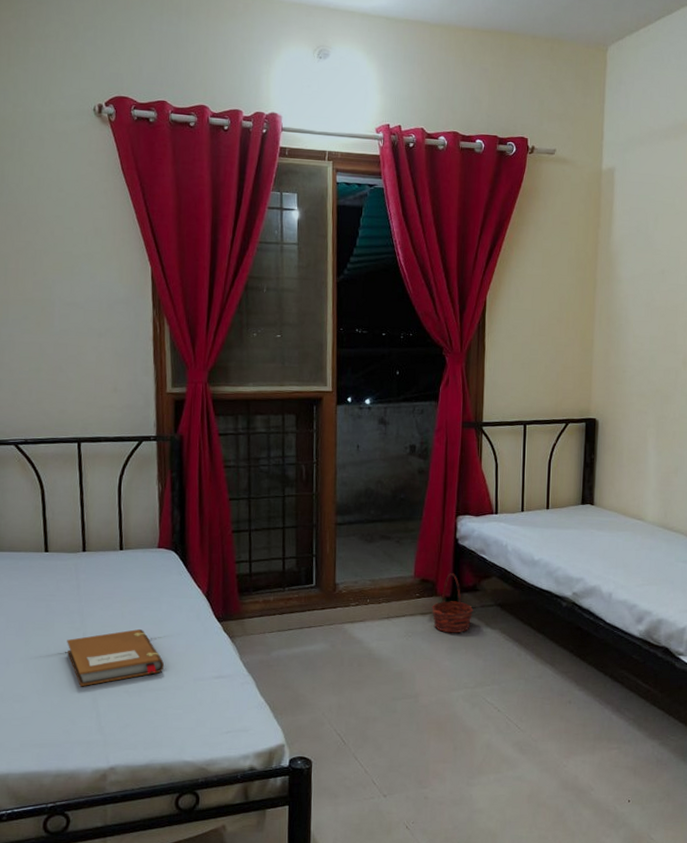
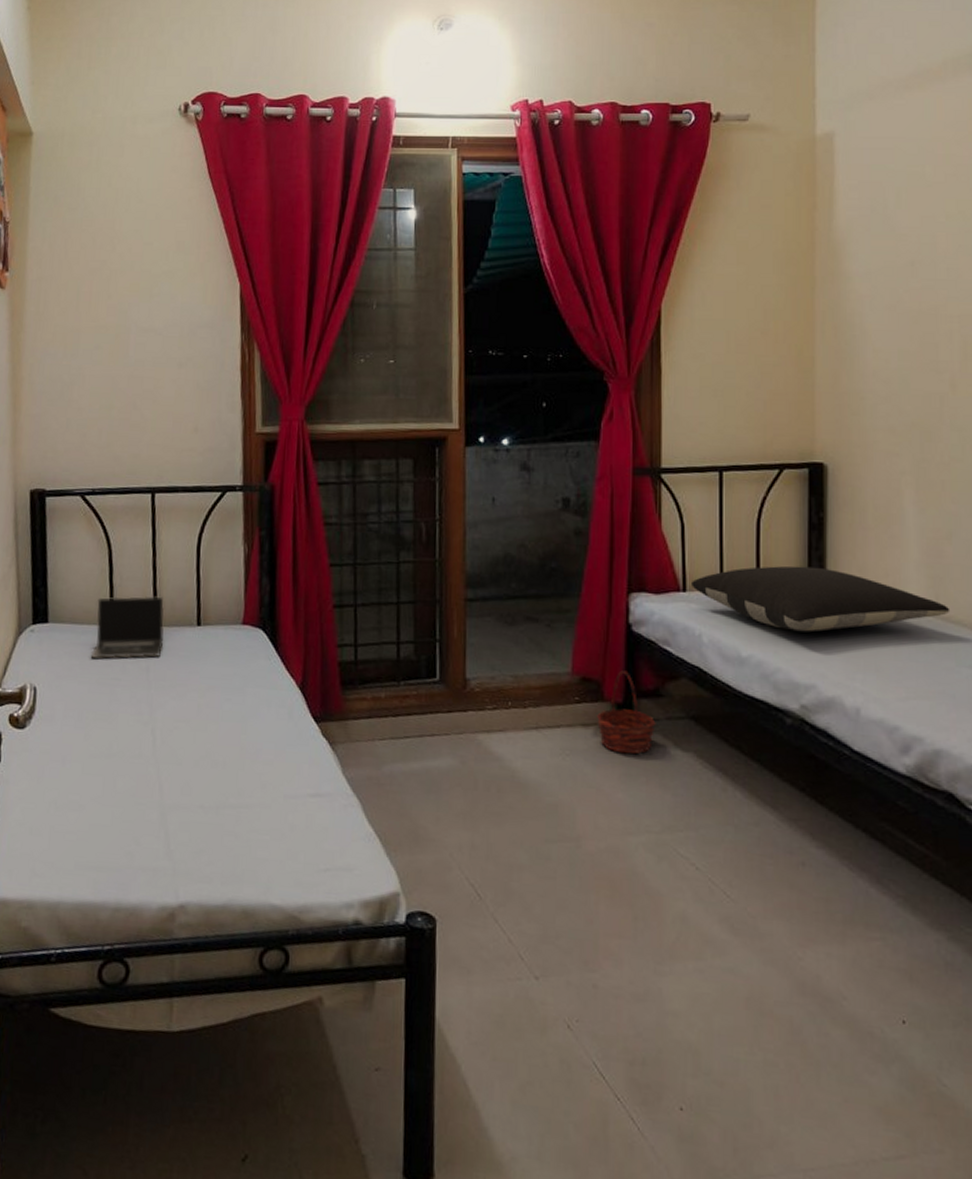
laptop: none [28,527,92,579] -> present [90,595,165,659]
notebook: present [67,629,165,687] -> none [132,727,249,797]
pillow: none [501,493,674,541] -> present [690,565,951,632]

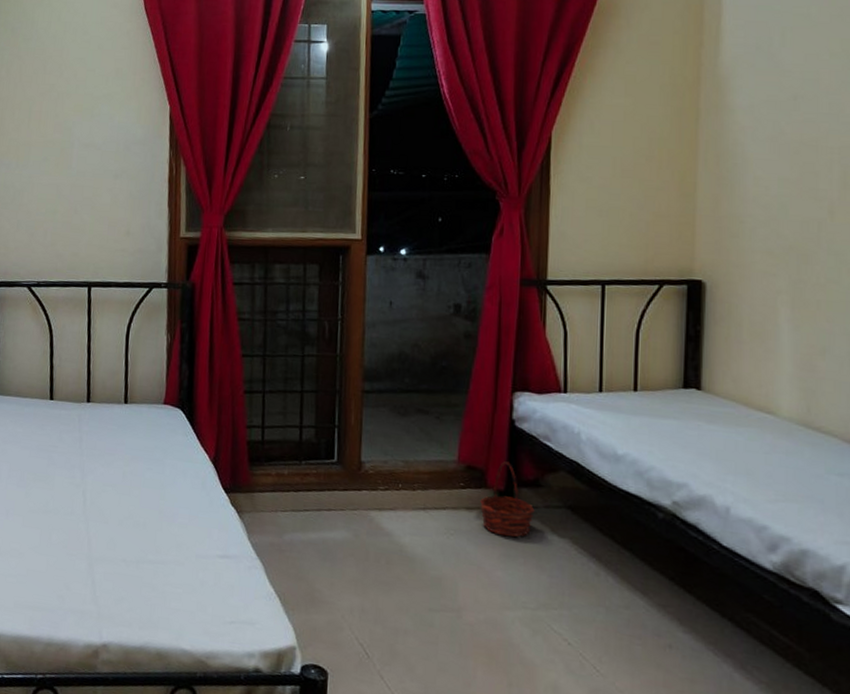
laptop: present [90,595,165,659] -> none [32,375,97,429]
pillow: present [690,565,951,632] -> none [571,373,822,435]

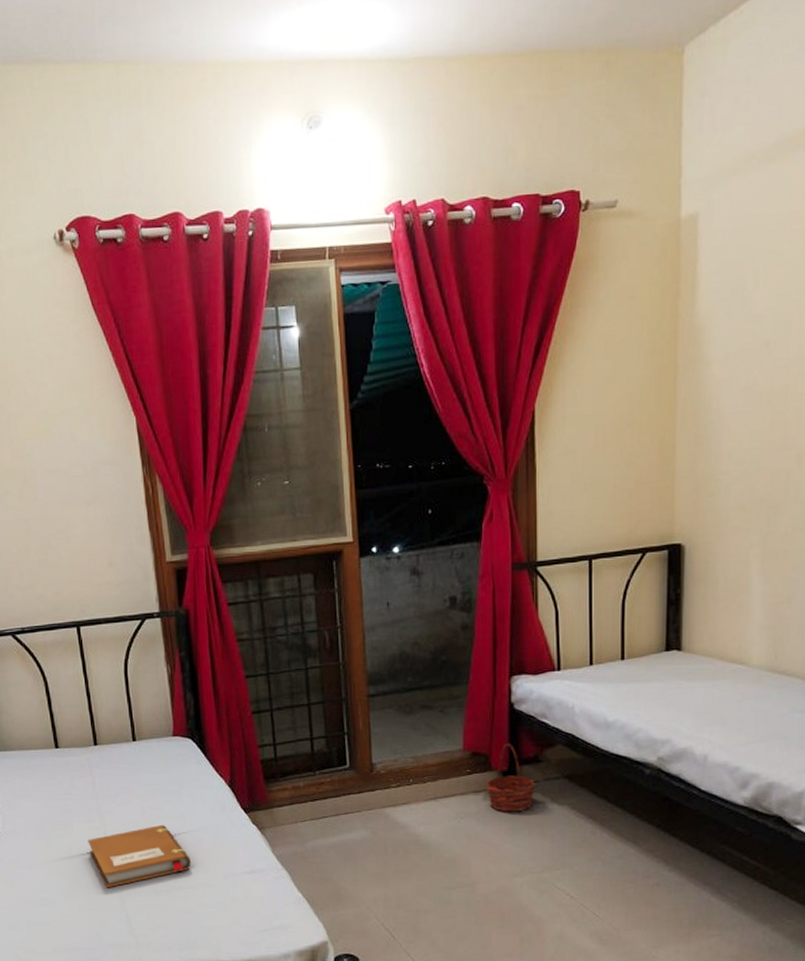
notebook: none [66,491,165,550] -> present [88,825,192,888]

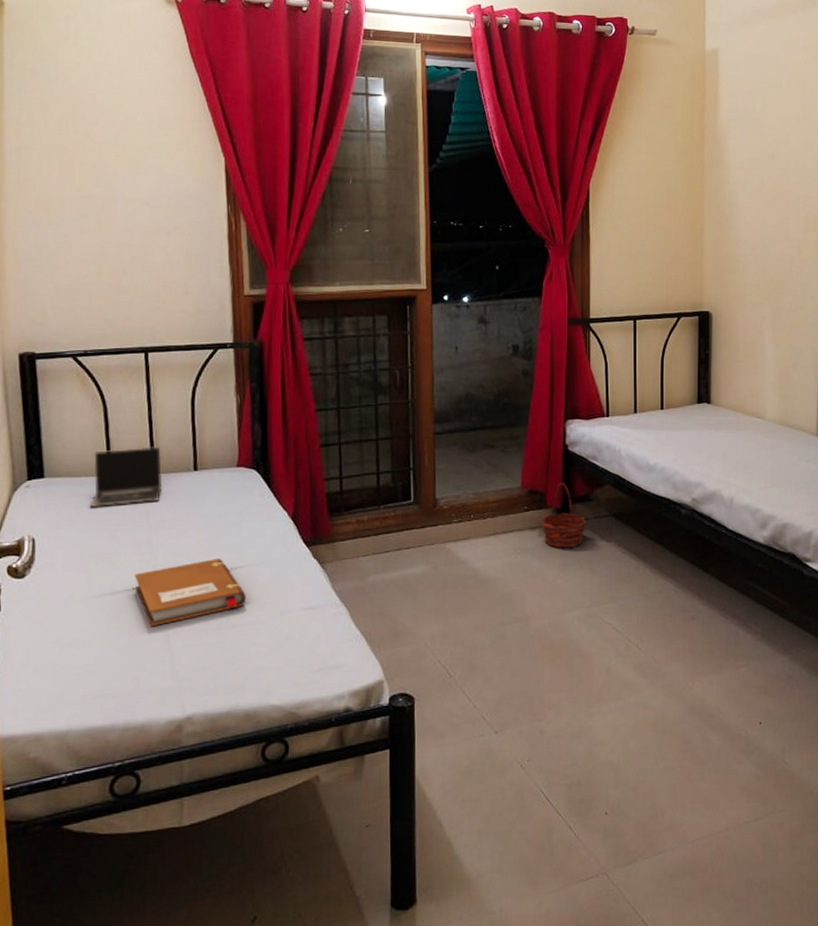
laptop: none [40,719,105,778] -> present [89,447,163,507]

